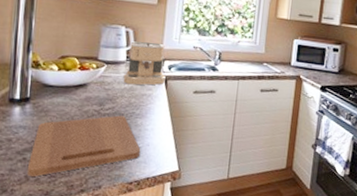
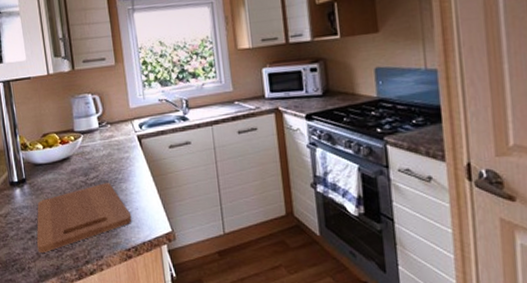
coffee maker: present [123,41,166,85] -> none [99,103,139,151]

